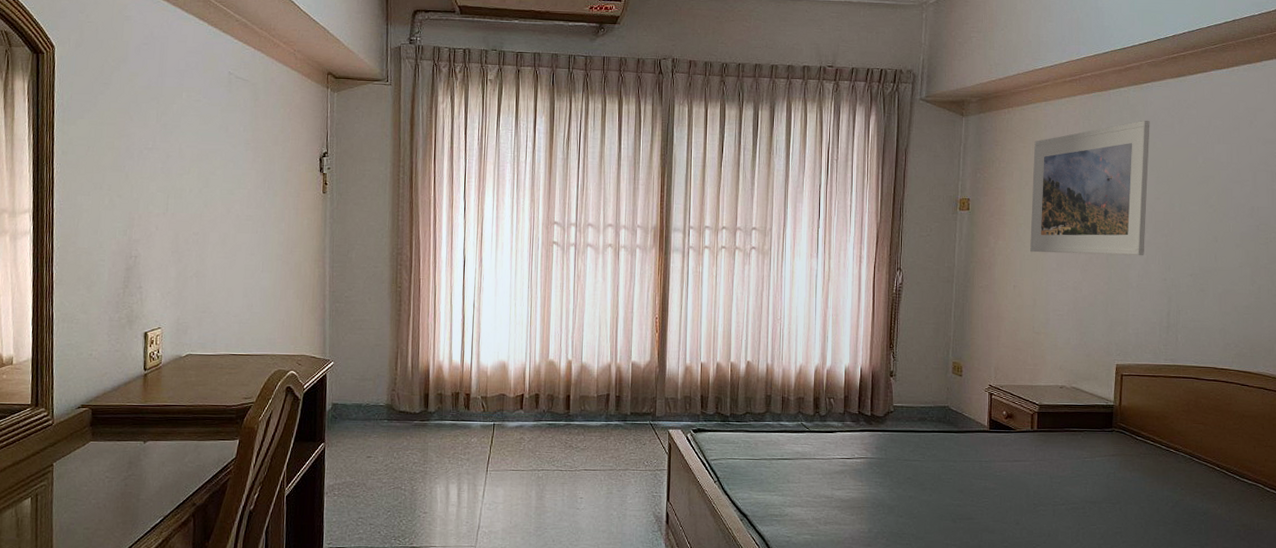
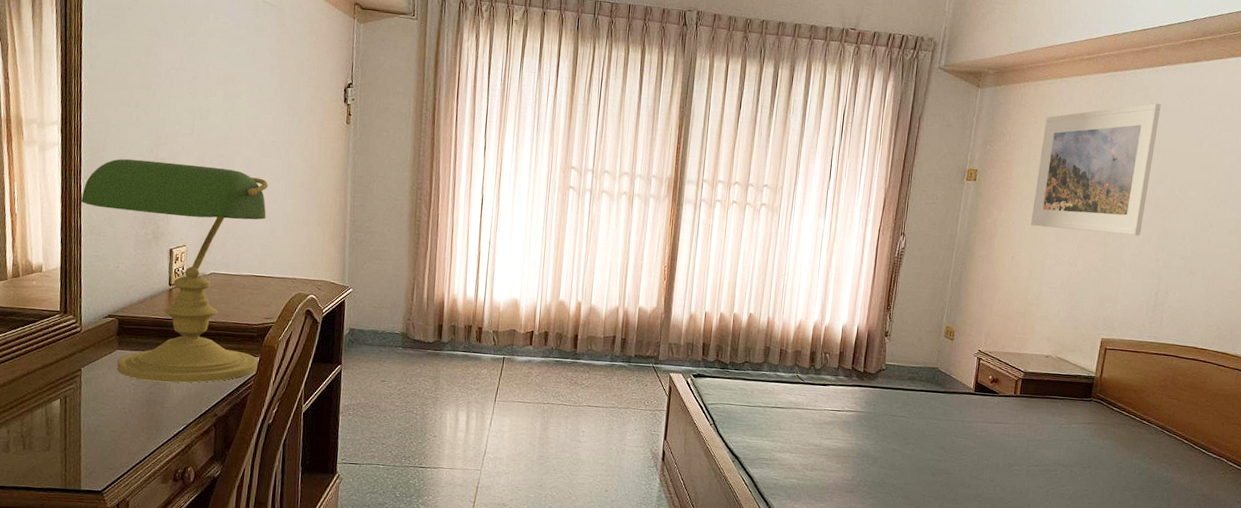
desk lamp: none [53,242,245,473] -> present [81,158,269,383]

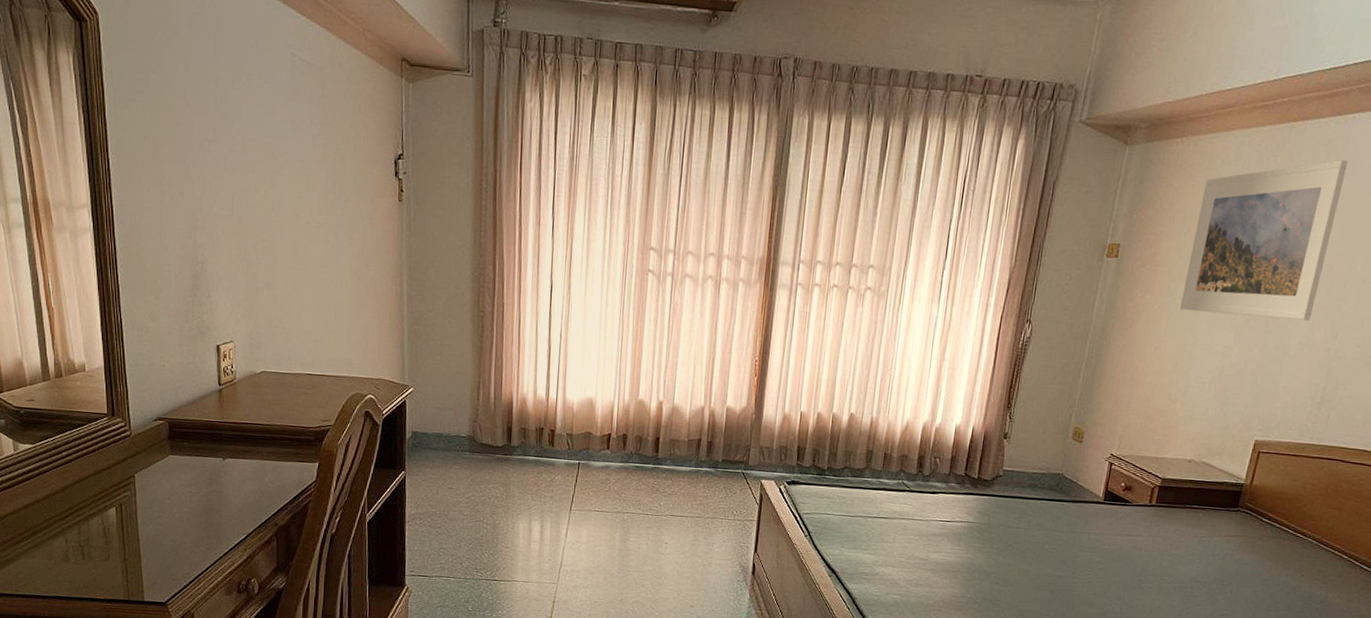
desk lamp: present [81,158,269,383] -> none [120,245,318,490]

